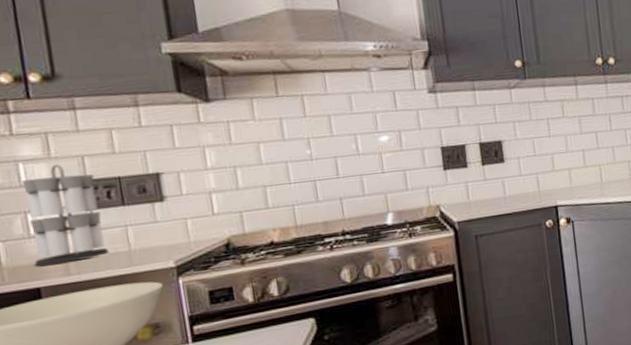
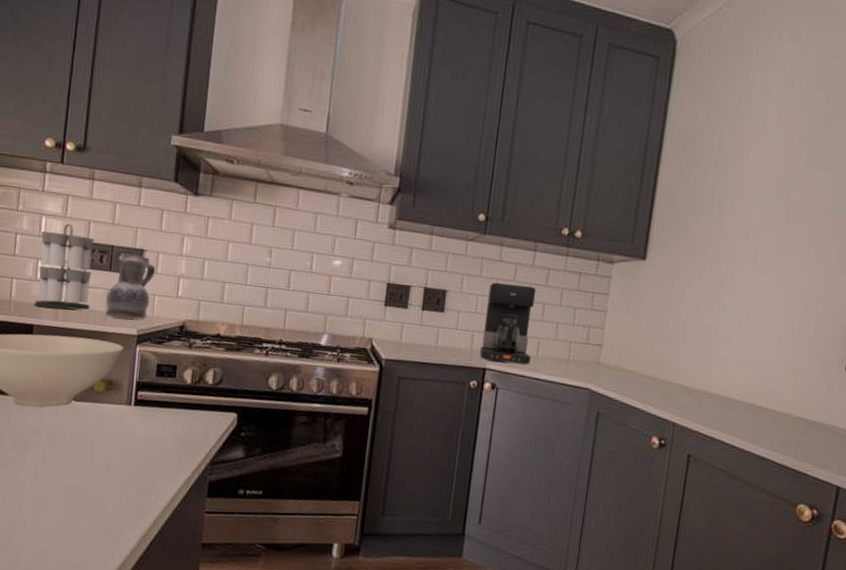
ceramic jug: none [126,180,183,256] -> present [105,253,155,320]
coffee maker: none [541,118,597,198] -> present [480,282,537,365]

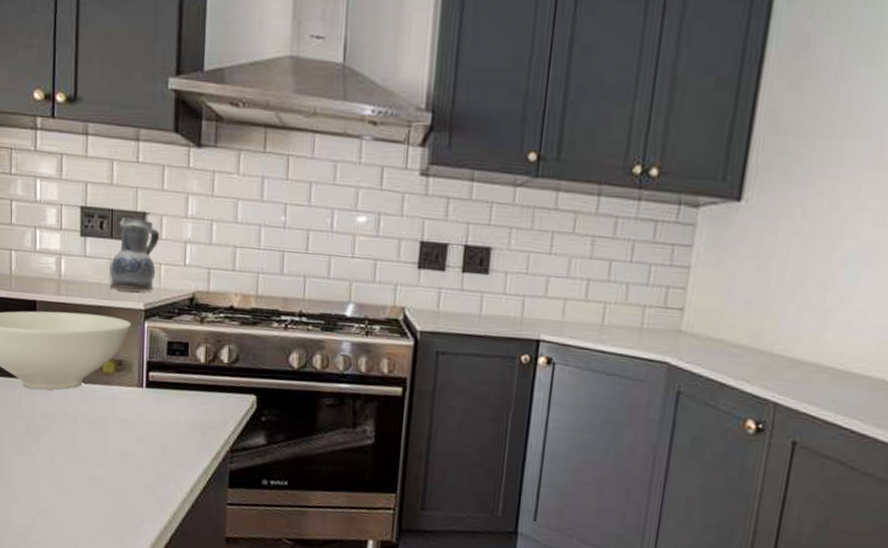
spice rack: present [34,223,94,311] -> none [35,186,93,284]
coffee maker: present [480,282,537,365] -> none [532,235,602,335]

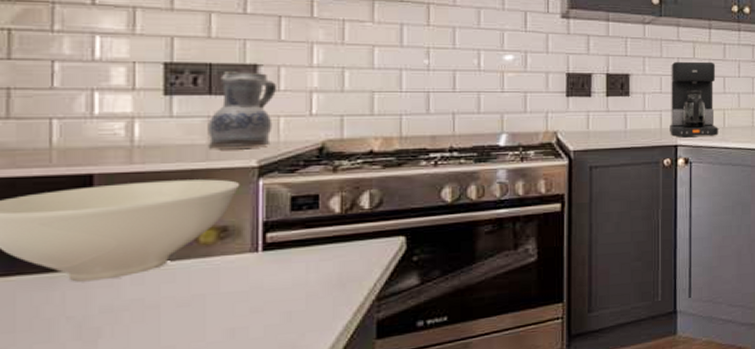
coffee maker: none [532,235,602,335] -> present [670,61,718,137]

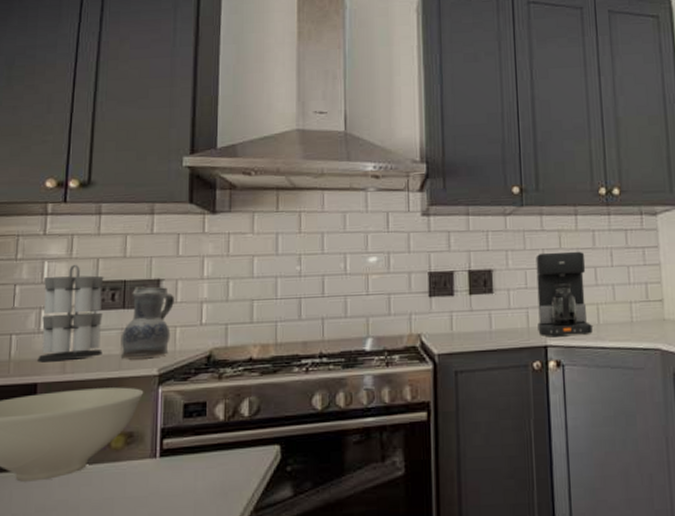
spice rack: none [92,41,183,151] -> present [37,264,104,362]

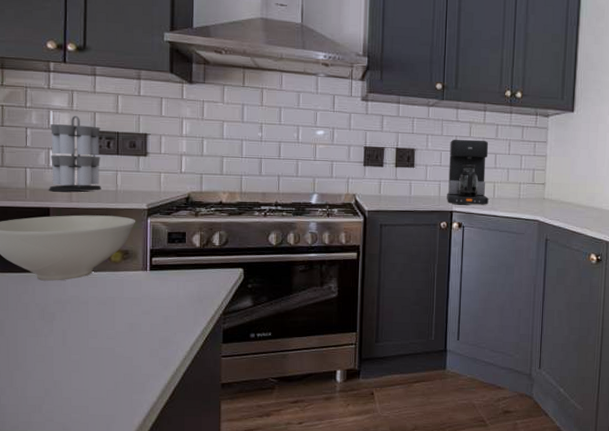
ceramic jug: present [120,286,174,360] -> none [116,138,159,196]

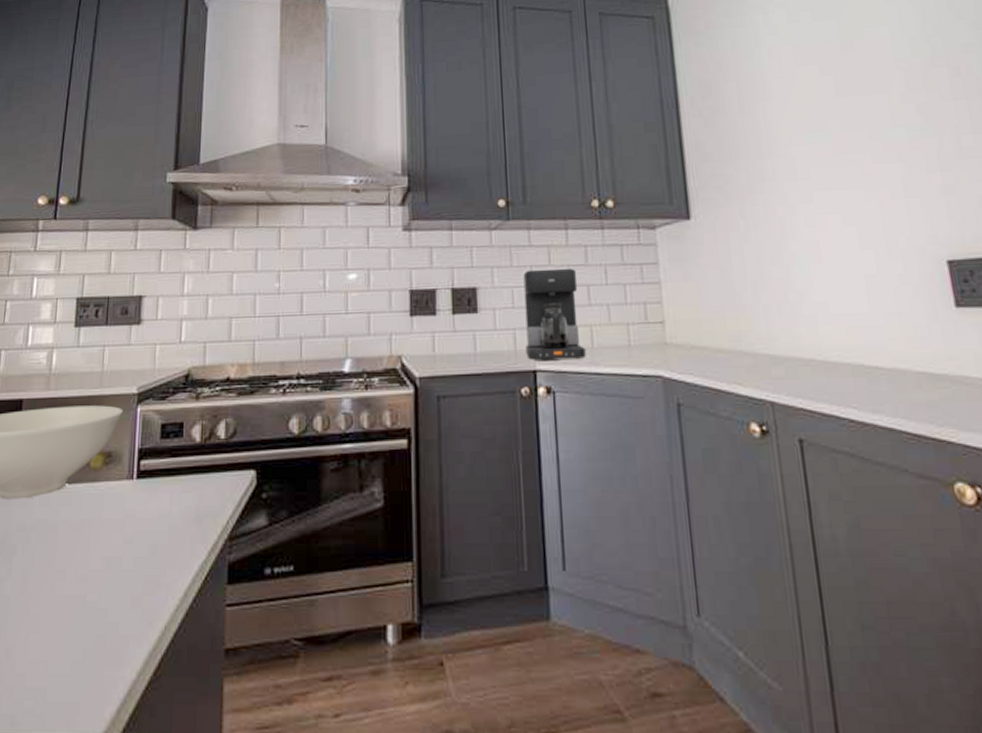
spice rack: present [49,115,102,192] -> none [24,280,89,378]

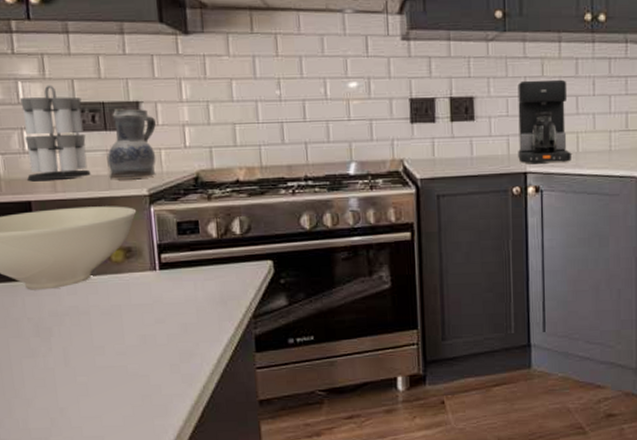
spice rack: none [24,280,89,378] -> present [20,85,91,182]
ceramic jug: none [102,303,155,378] -> present [107,108,157,180]

